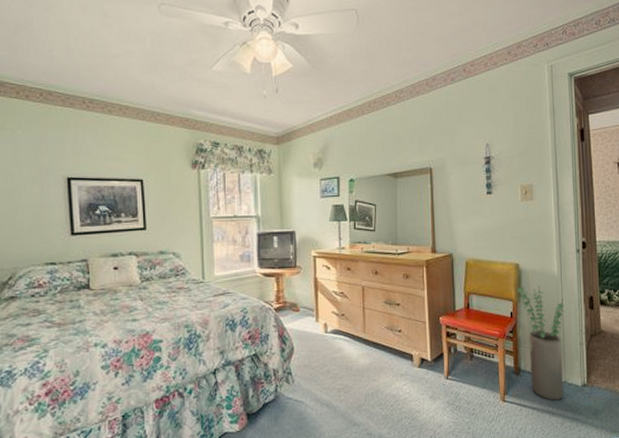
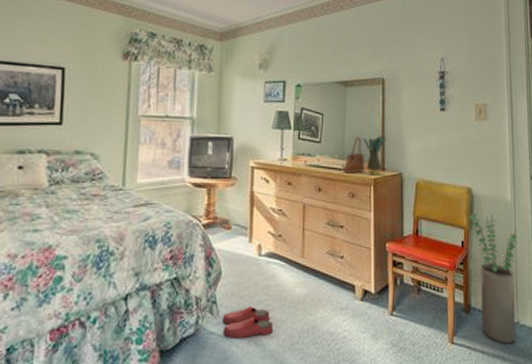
slippers: none [297,375,341,403] -> present [222,305,273,338]
handbag: none [397,223,417,257] -> present [343,137,365,174]
vase: none [414,220,437,258] -> present [363,135,387,176]

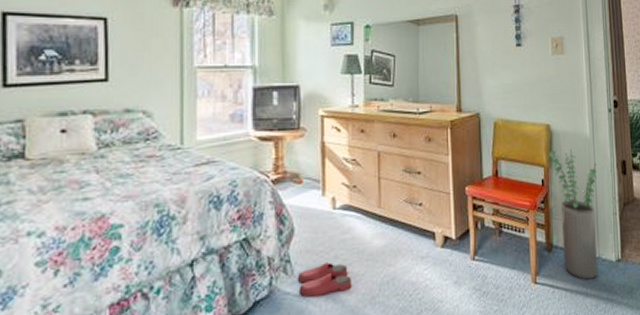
handbag: present [343,137,365,174] -> none [418,78,441,117]
vase: present [363,135,387,176] -> none [438,75,463,118]

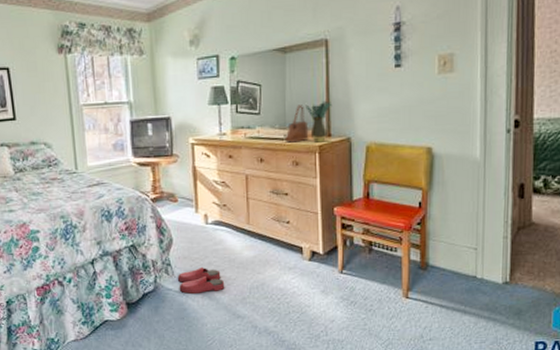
handbag: none [418,78,441,117] -> present [285,104,309,143]
vase: none [438,75,463,118] -> present [305,100,333,143]
vase: present [548,146,598,280] -> none [428,169,486,299]

